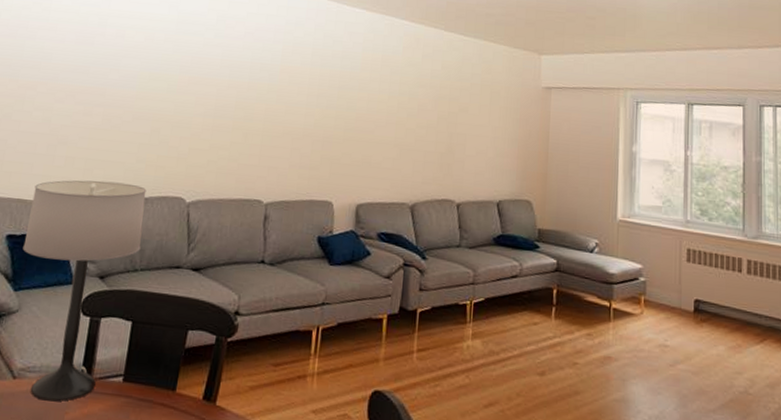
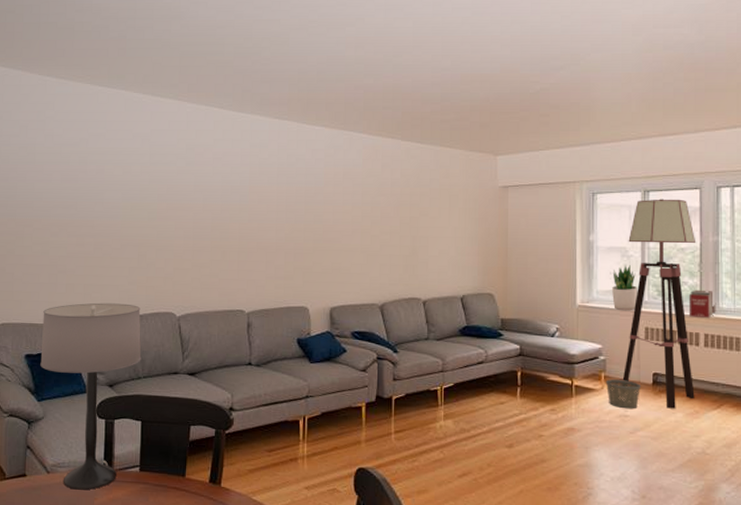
basket: none [645,304,683,339] -> present [605,379,642,409]
planter: none [654,180,681,230] -> present [612,265,638,311]
floor lamp: none [662,113,740,341] -> present [622,199,696,409]
books: none [731,211,759,244] -> present [688,289,716,319]

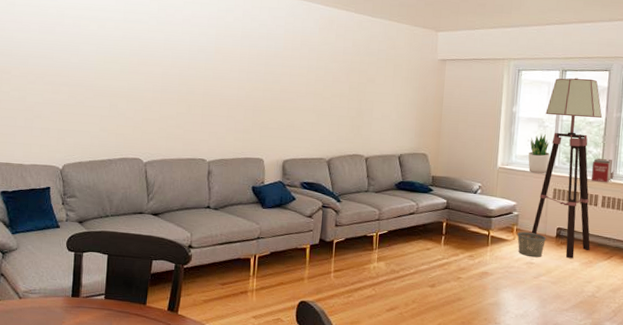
table lamp: present [40,303,141,490] -> none [15,146,110,315]

